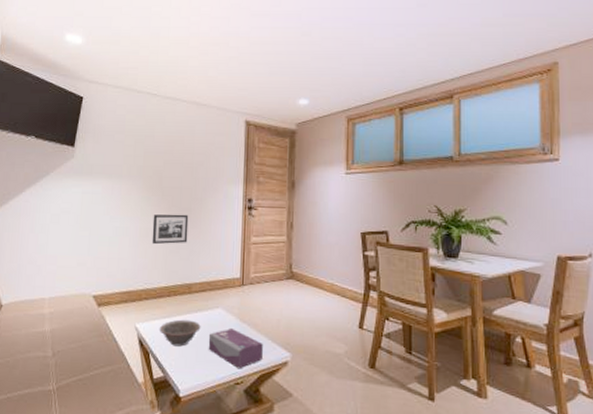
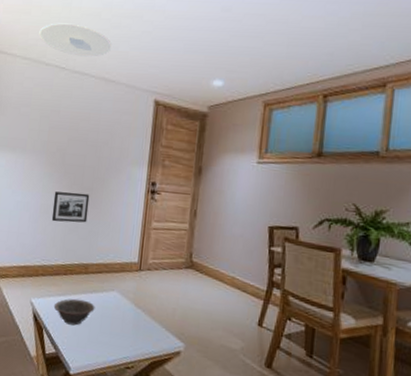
ceiling light: none [129,52,202,83] -> present [39,23,113,57]
tissue box: present [208,327,263,369] -> none [101,311,157,354]

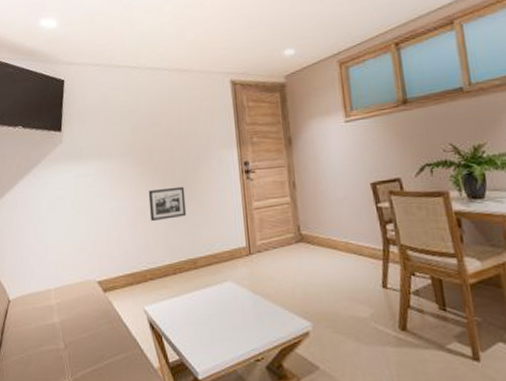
ceiling light: present [39,23,113,57] -> none [105,23,179,53]
decorative bowl: present [53,298,95,326] -> none [168,297,212,326]

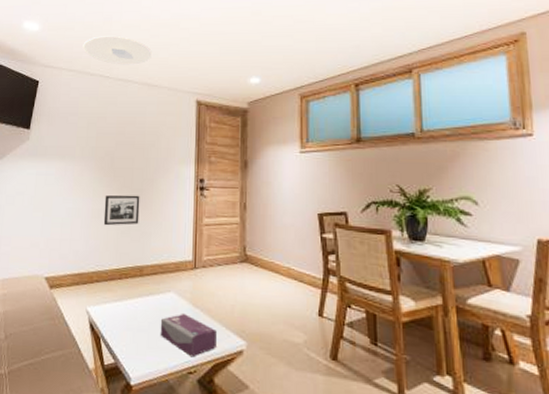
ceiling light: none [105,23,179,53] -> present [83,36,153,65]
tissue box: none [221,300,281,345] -> present [160,312,217,358]

